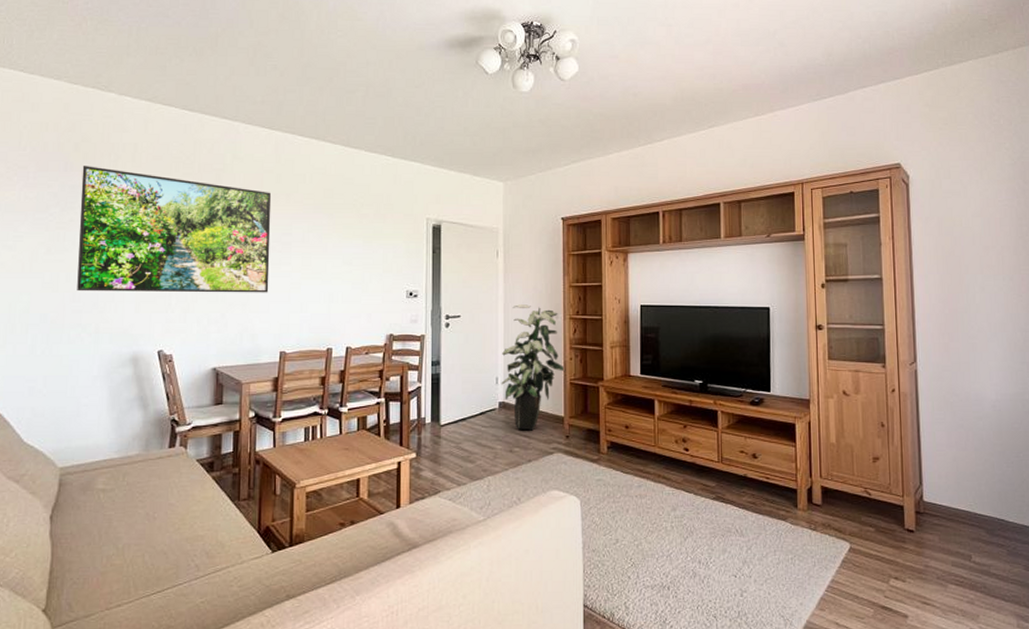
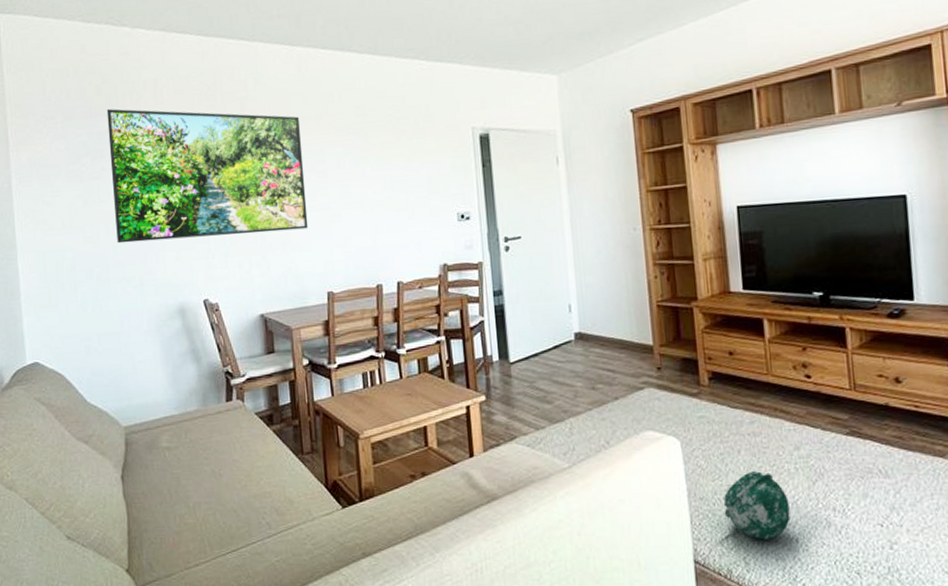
indoor plant: present [501,304,566,431] -> none [573,217,651,364]
ball: none [611,528,665,588] -> present [724,471,790,541]

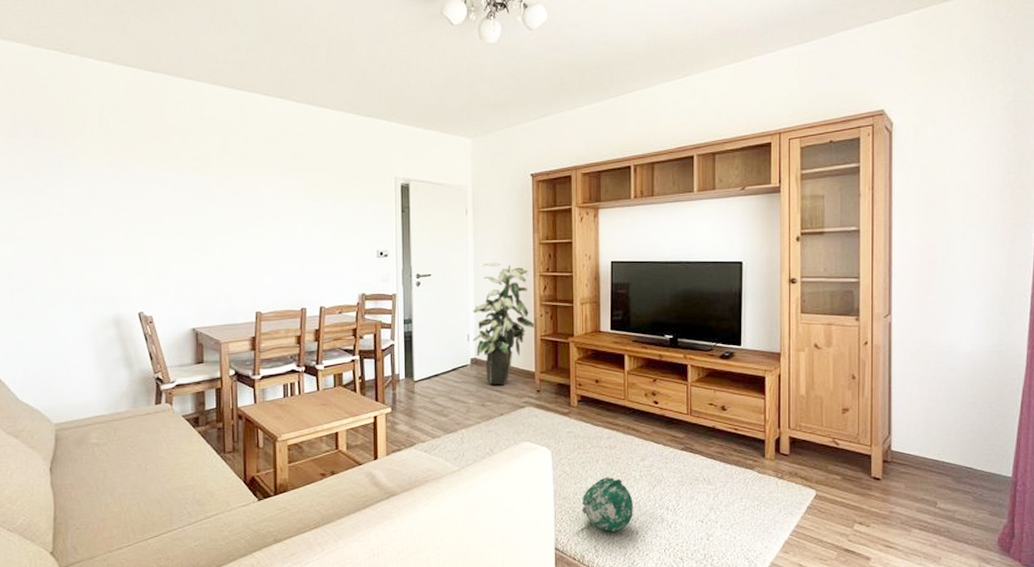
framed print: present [106,109,309,244] -> none [51,131,242,256]
indoor plant: none [573,217,651,364] -> present [472,262,536,386]

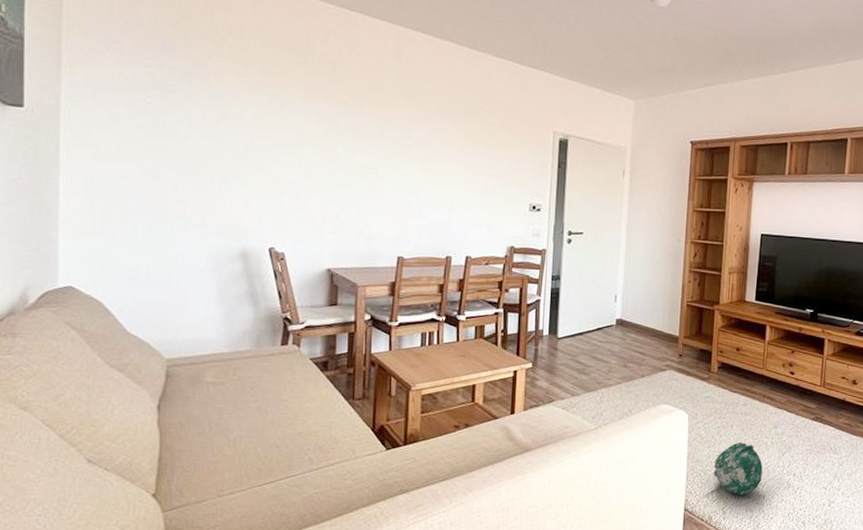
indoor plant: present [472,262,536,386] -> none [619,225,684,348]

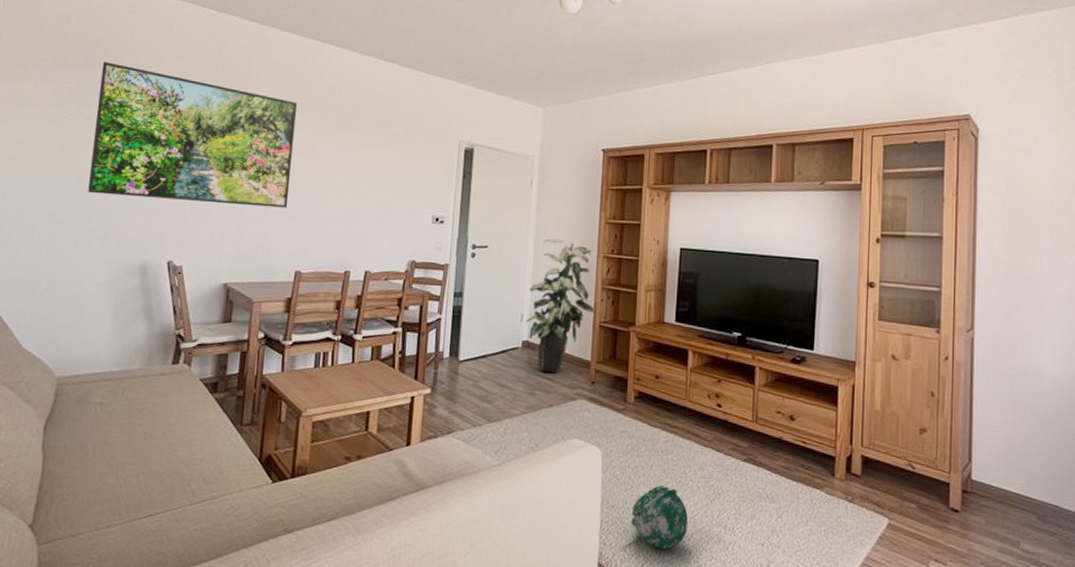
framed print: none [180,46,392,196] -> present [88,62,298,208]
indoor plant: none [619,225,684,348] -> present [526,238,596,374]

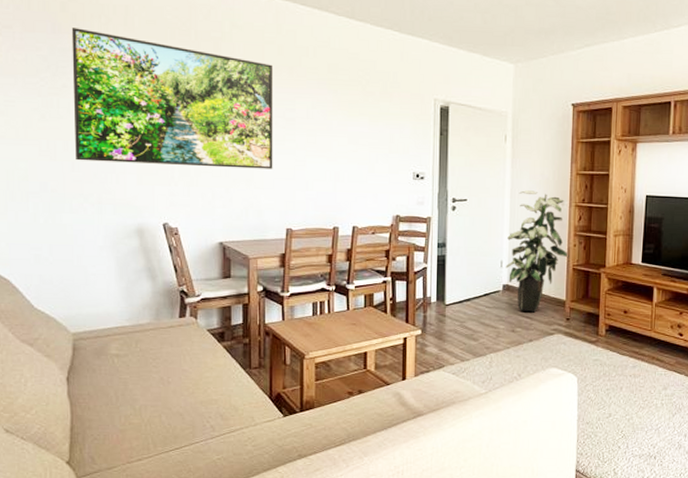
ball: present [631,485,688,551] -> none [603,404,653,457]

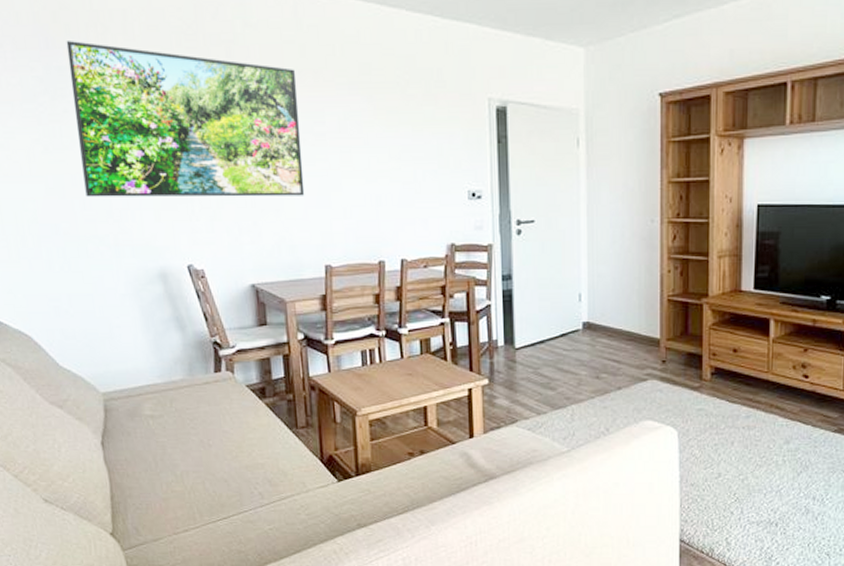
indoor plant: present [505,190,569,313] -> none [585,206,663,355]

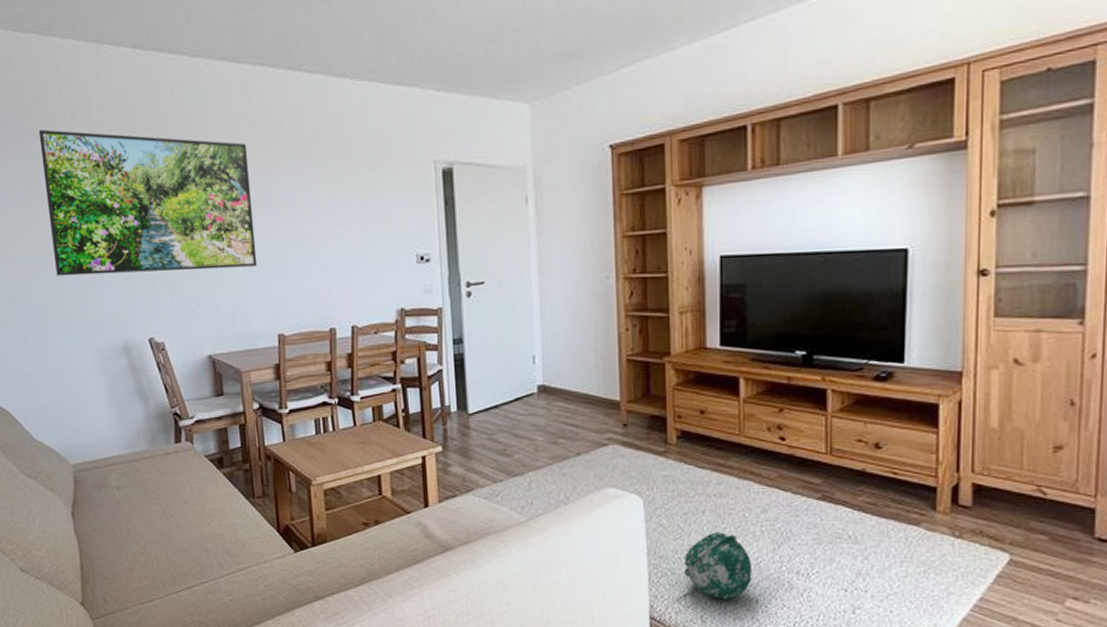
ball: none [712,462,773,524] -> present [684,532,752,601]

